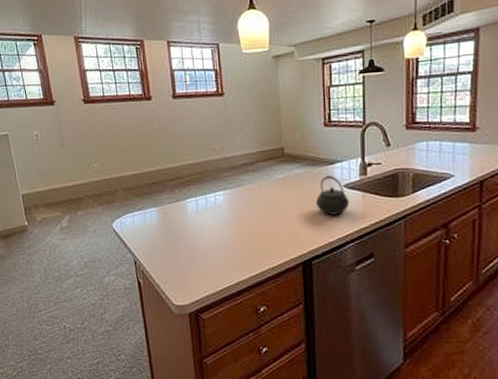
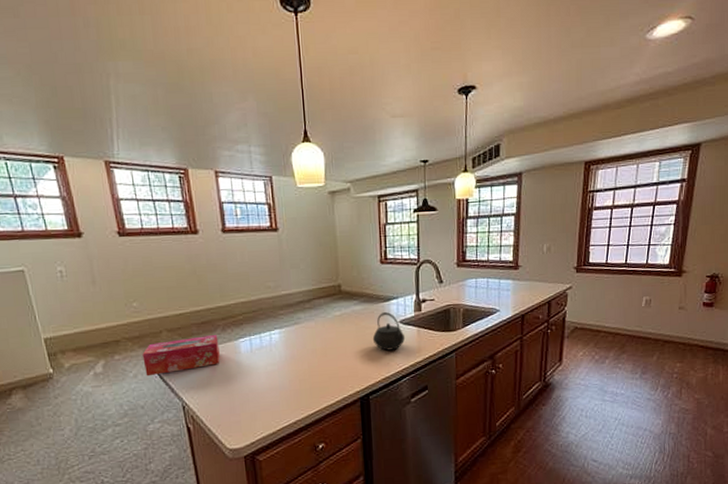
tissue box: none [101,195,169,232] -> present [142,335,220,377]

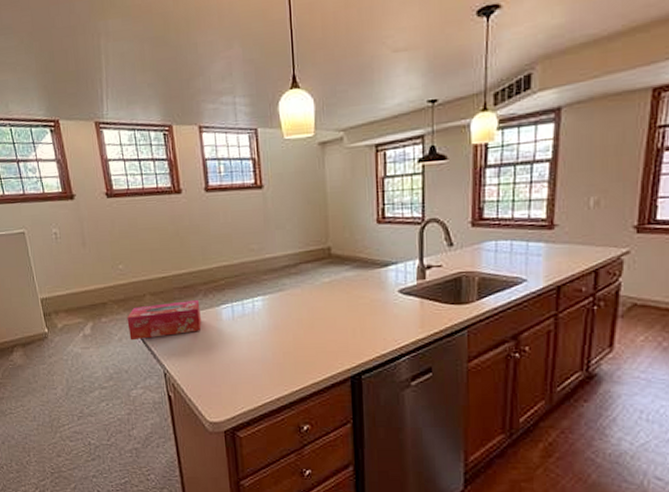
kettle: present [372,312,406,351] -> none [366,280,406,324]

